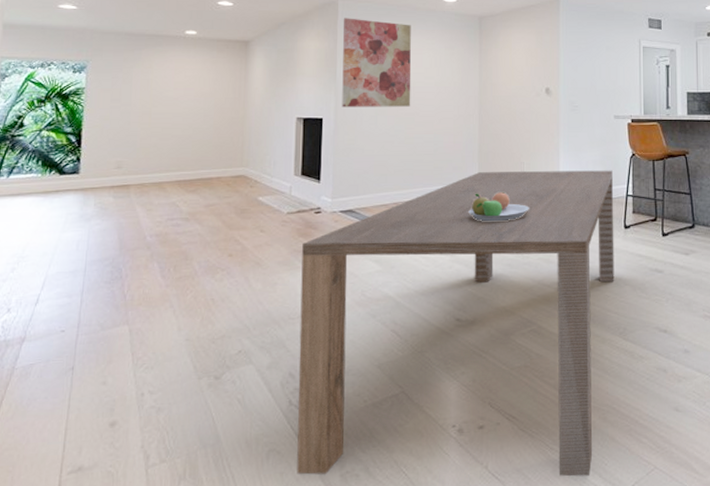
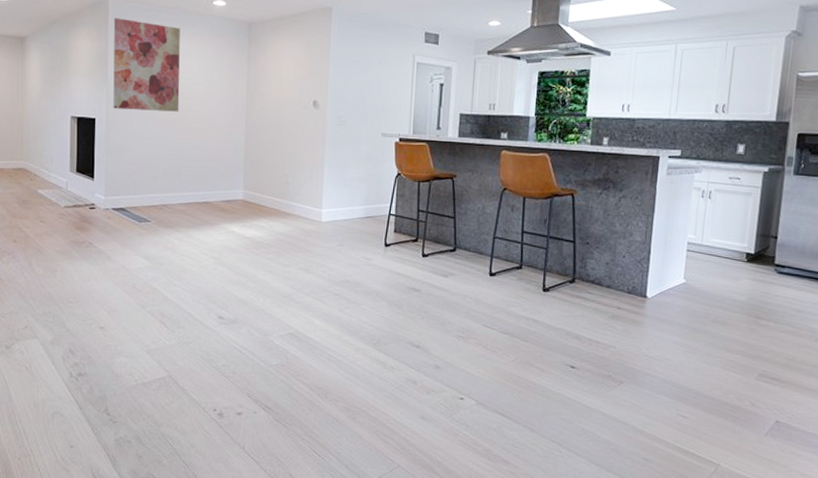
dining table: present [297,170,615,477] -> none [77,181,377,466]
fruit bowl: present [468,191,529,222] -> none [233,201,292,230]

